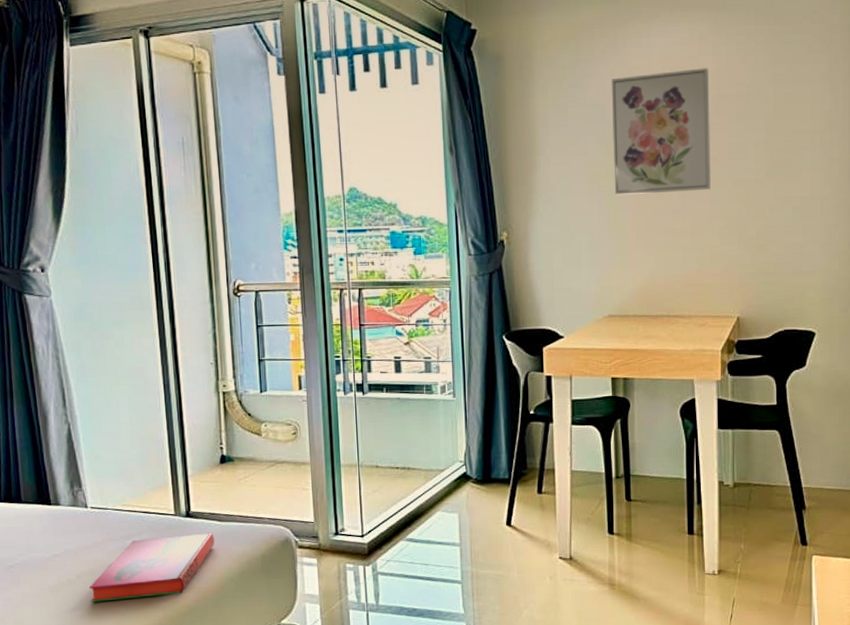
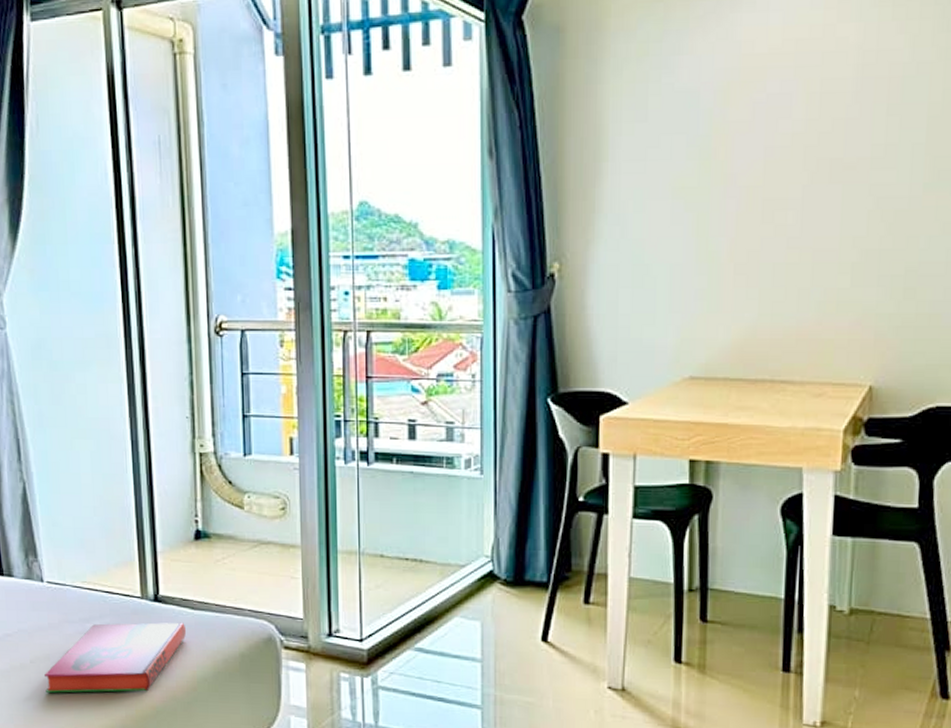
wall art: present [612,68,711,196] -> none [706,40,850,217]

